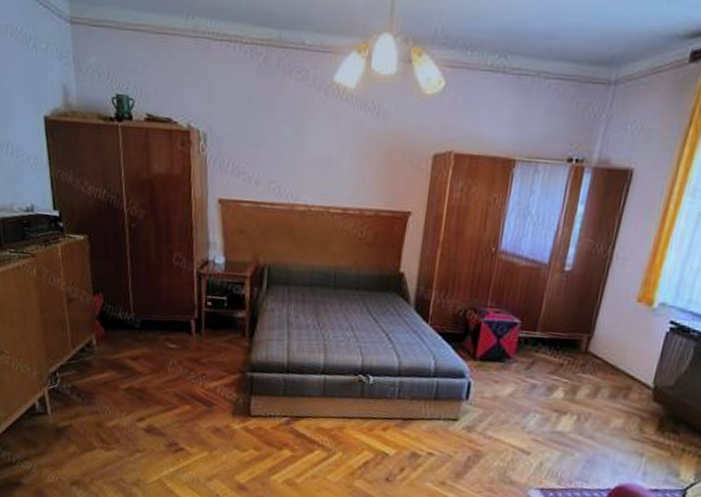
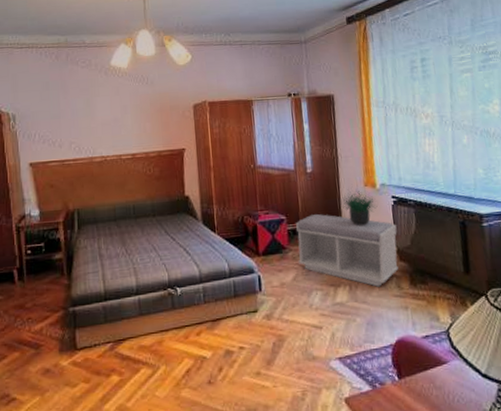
bench: none [521,323,664,425] -> present [296,213,398,287]
potted plant: none [596,301,647,350] -> present [340,188,378,226]

